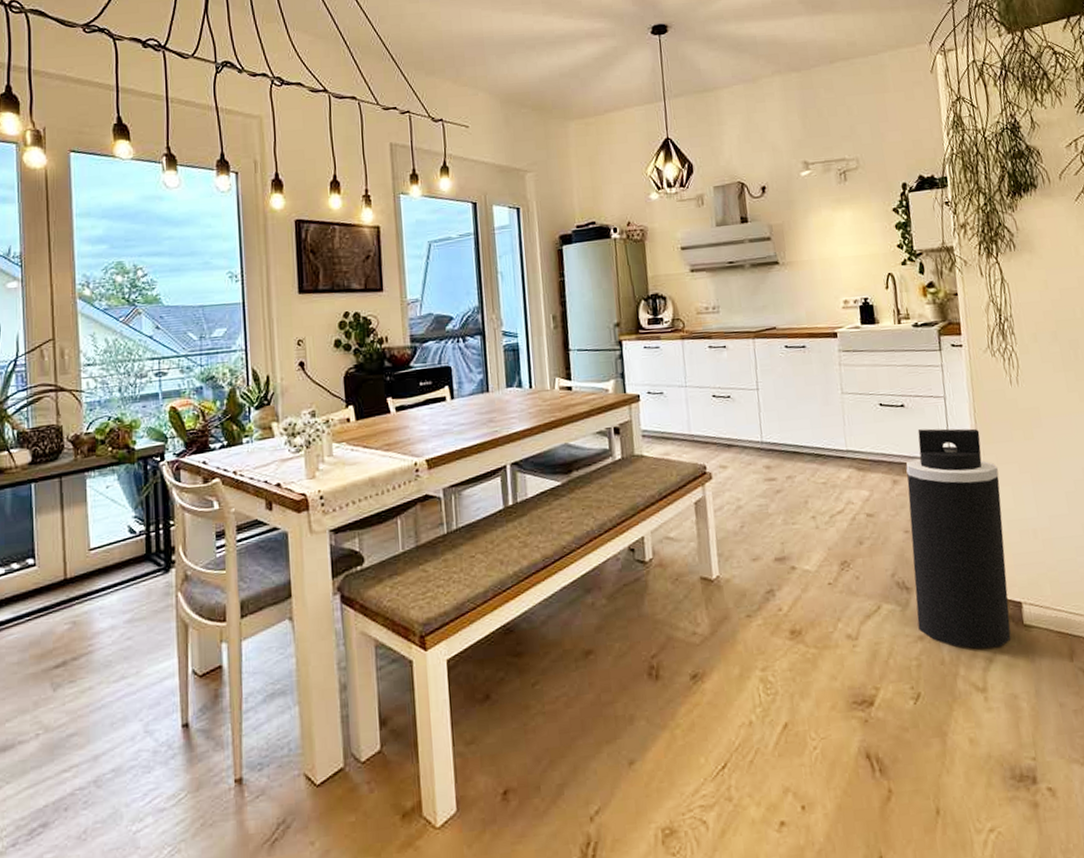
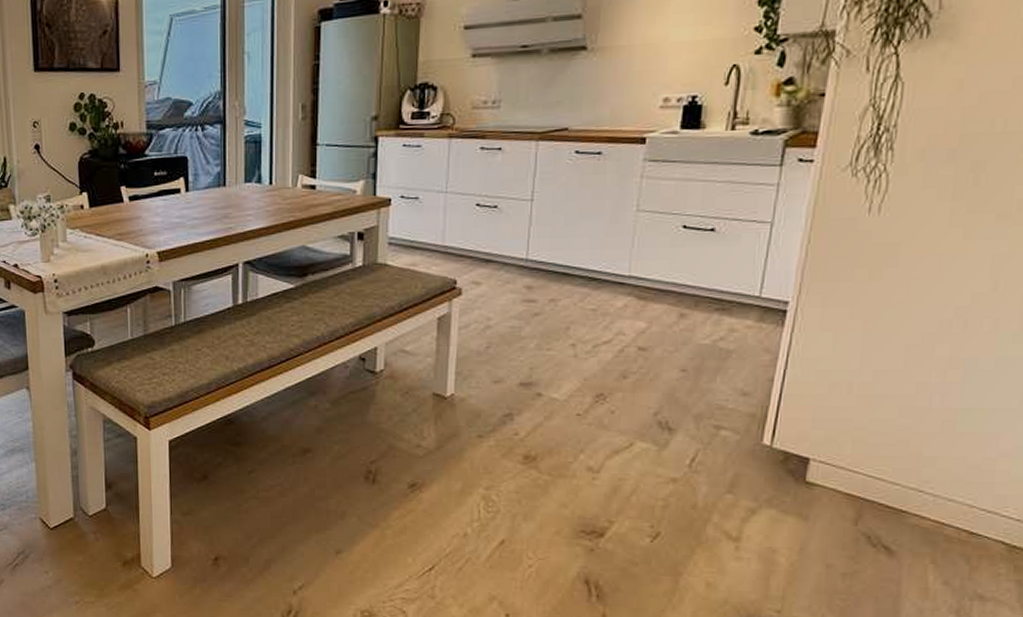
trash can: present [906,428,1012,650] -> none [674,258,821,500]

